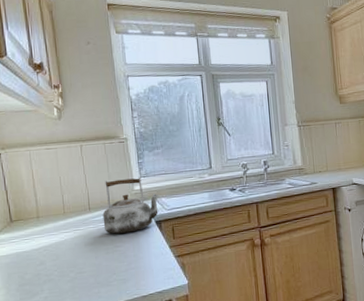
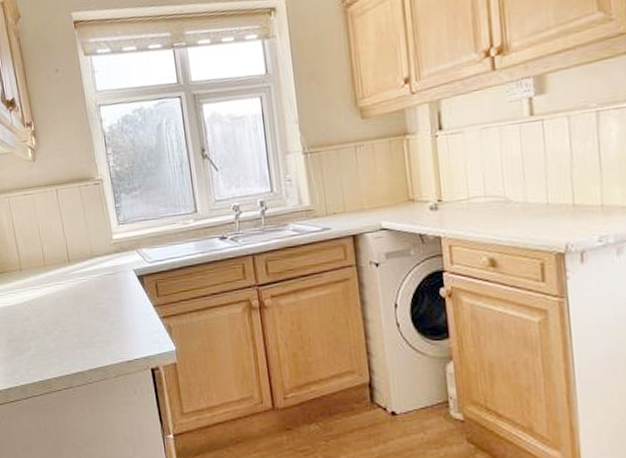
kettle: present [102,177,159,234] -> none [82,224,140,290]

